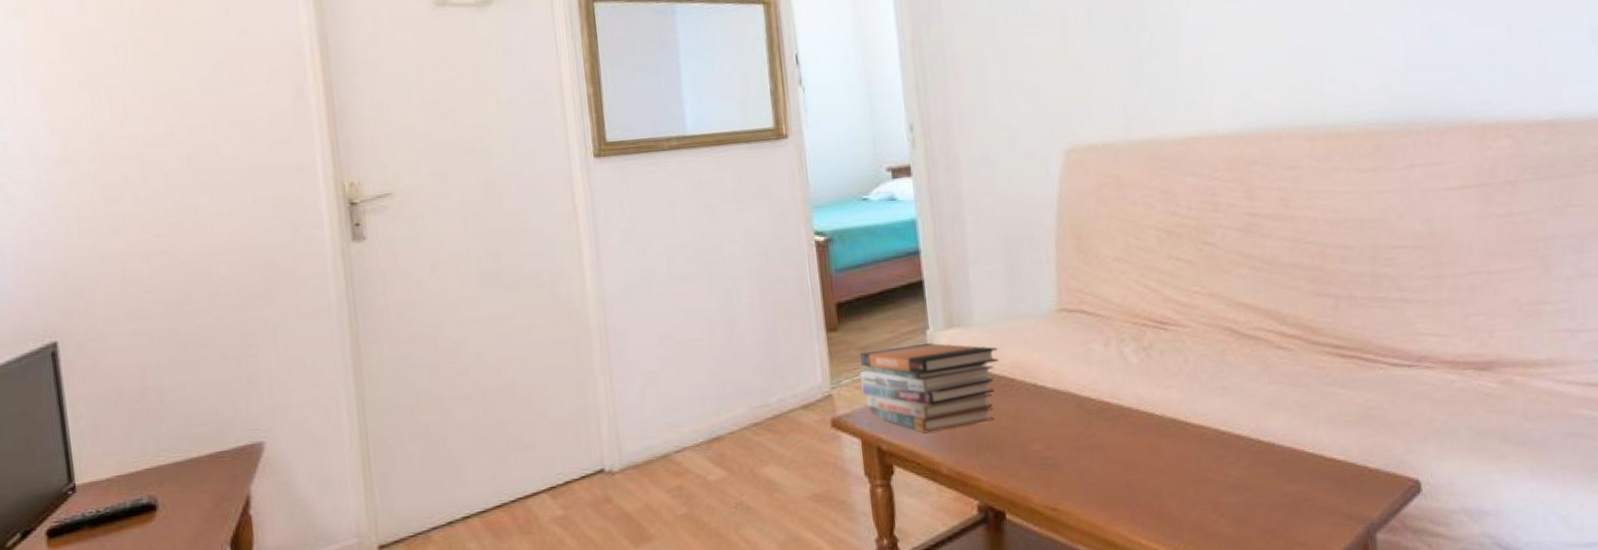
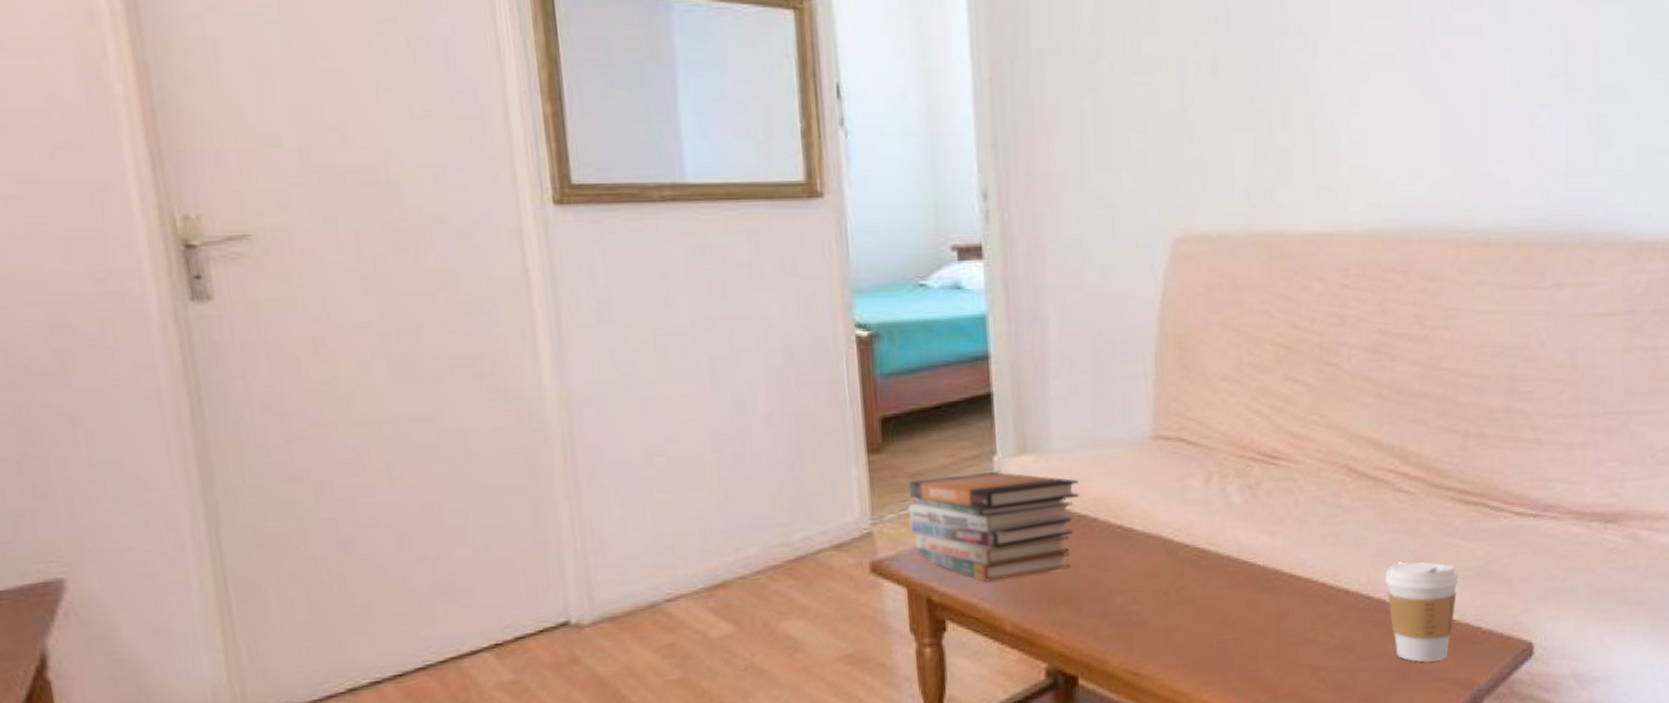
coffee cup: none [1272,409,1343,499] -> present [1385,562,1459,662]

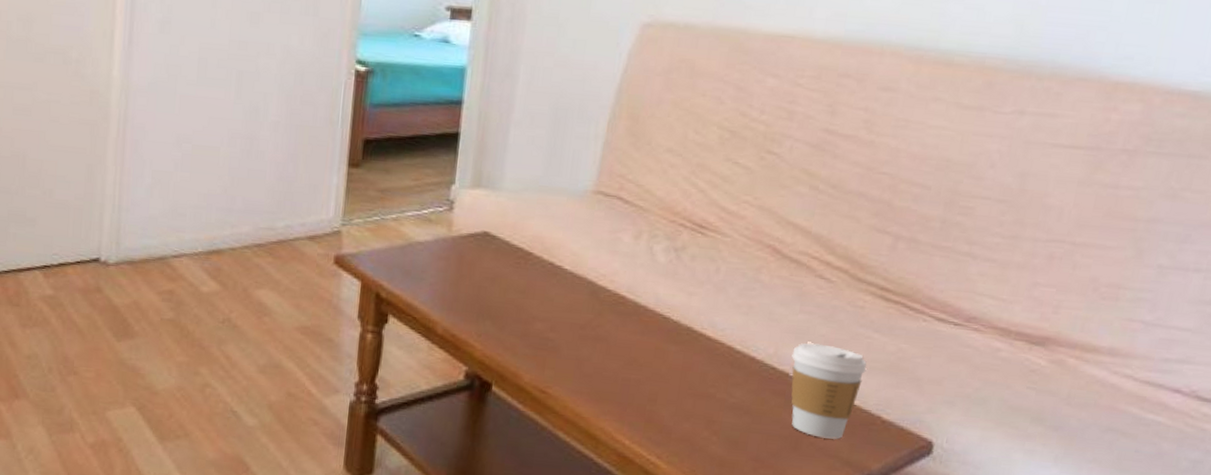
book stack: present [908,472,1079,582] -> none [372,195,521,291]

